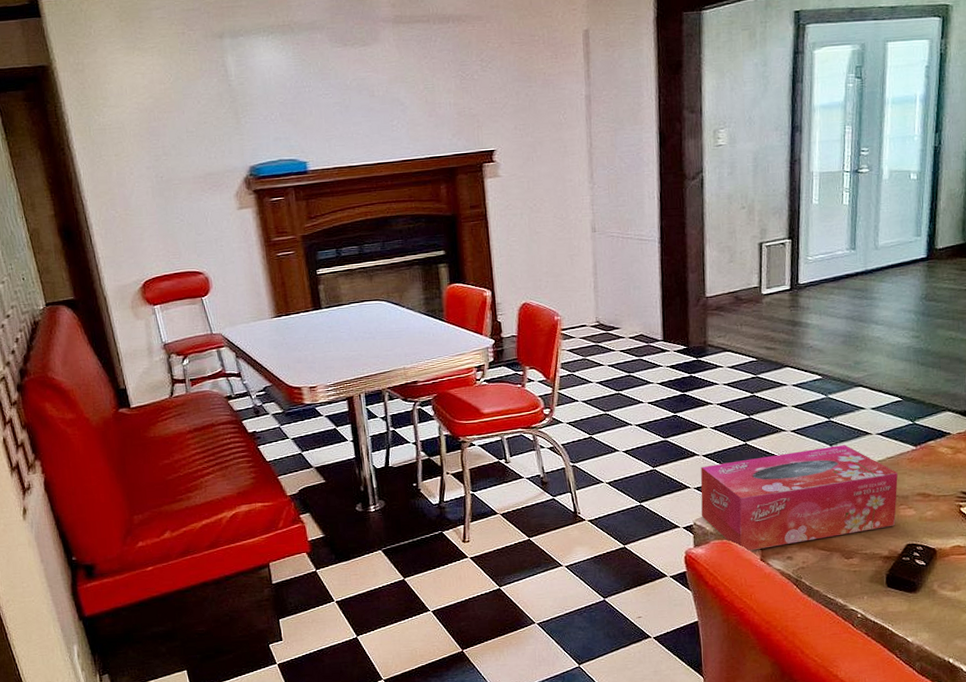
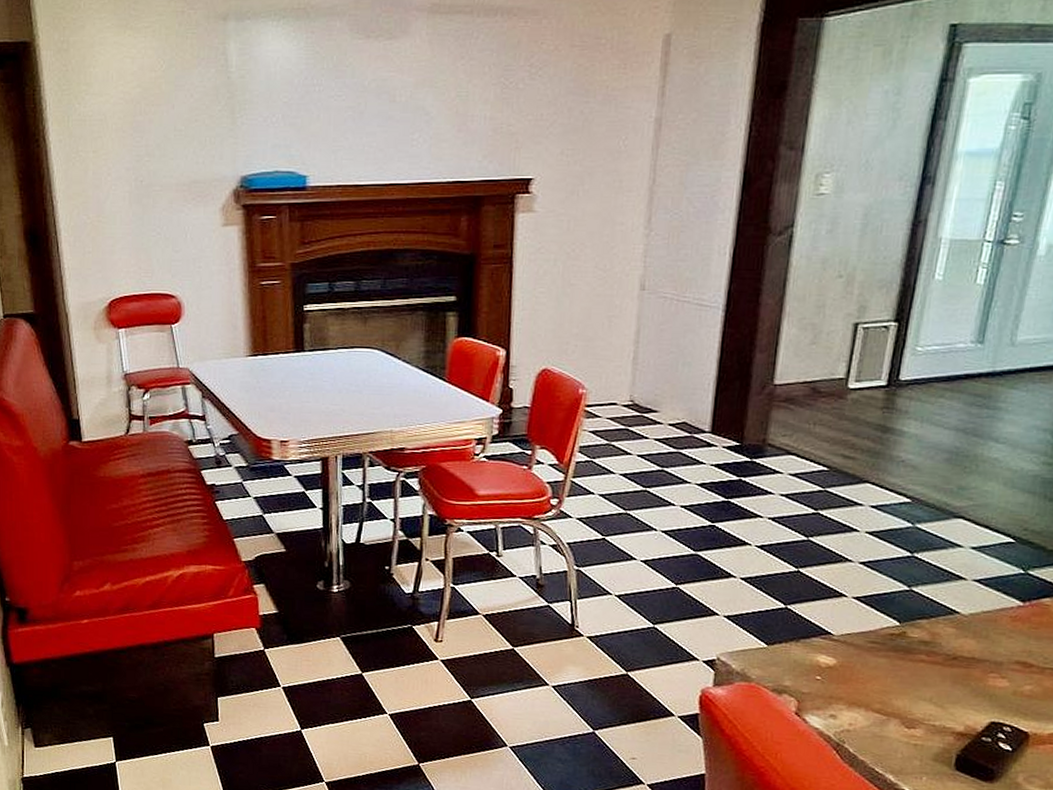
tissue box: present [700,445,898,552] -> none [728,587,994,701]

